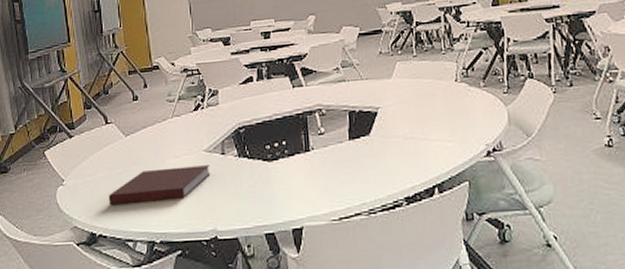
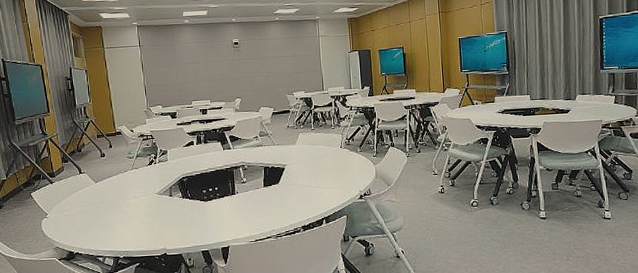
notebook: present [108,165,211,206] -> none [83,204,161,232]

